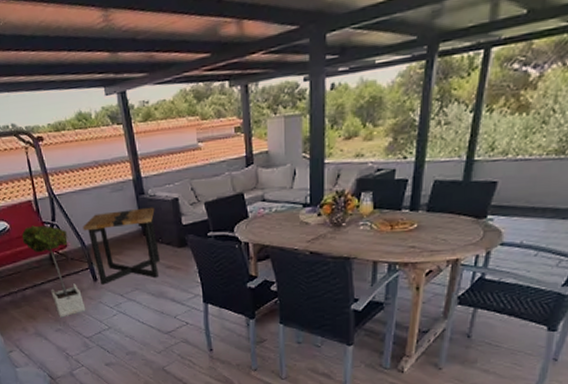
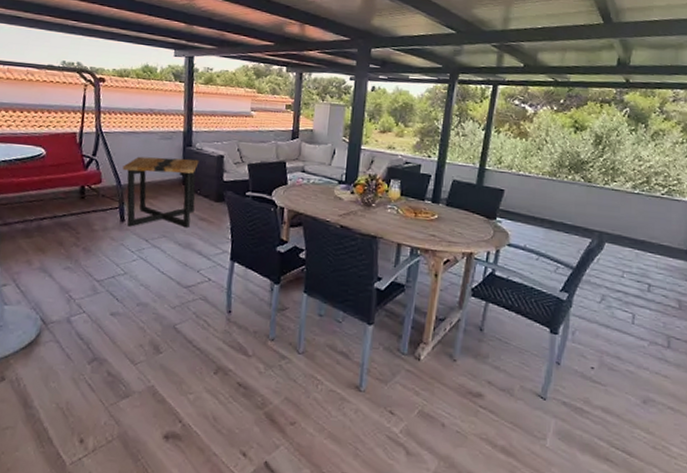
potted tree: present [21,225,86,318] -> none [55,156,105,255]

